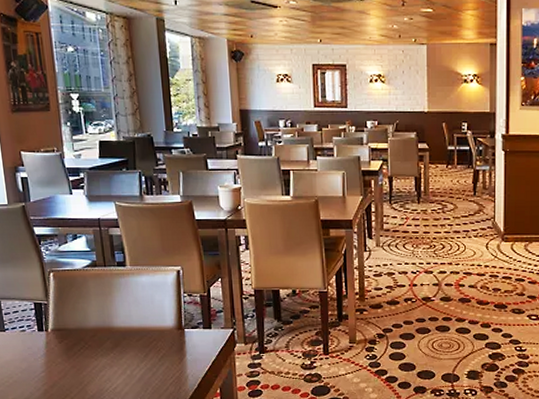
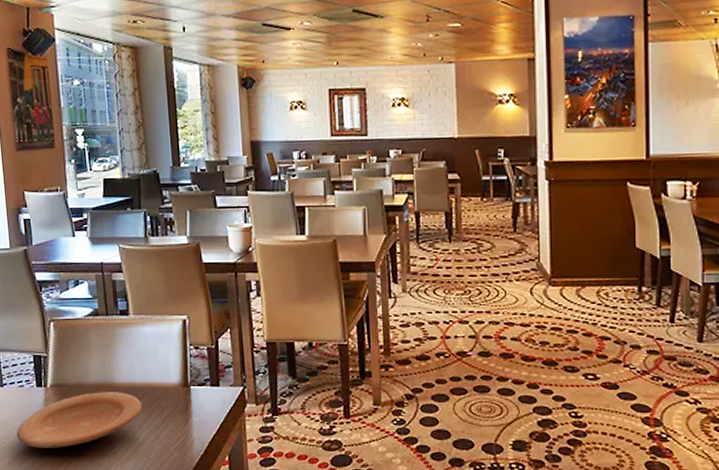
plate: none [19,335,140,386] -> present [16,392,143,448]

